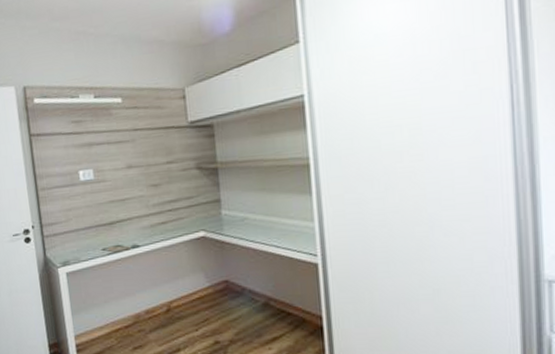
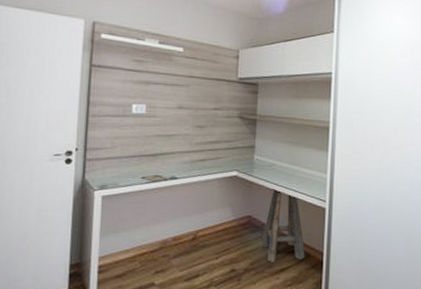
stool: none [244,247,300,331] -> present [262,189,305,262]

